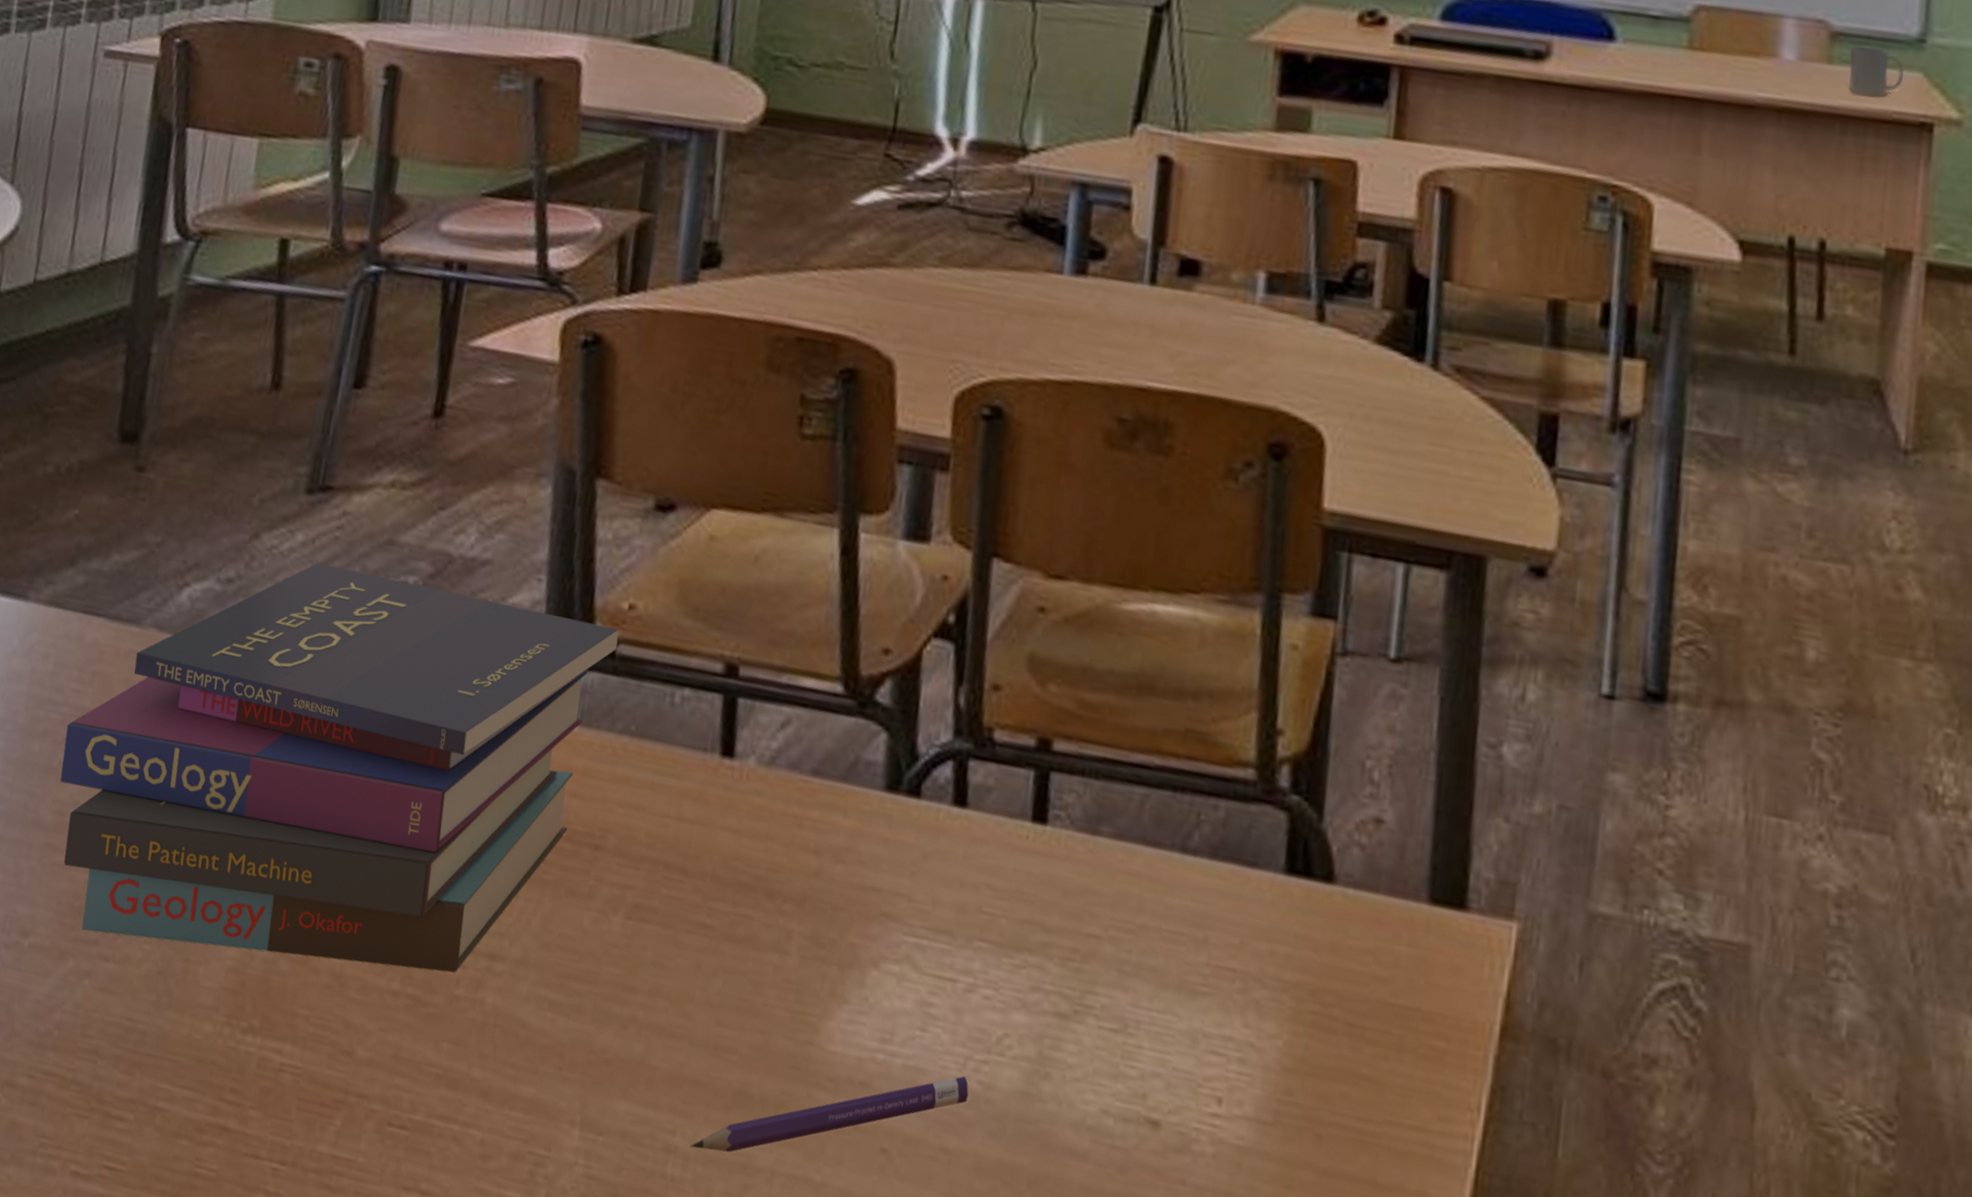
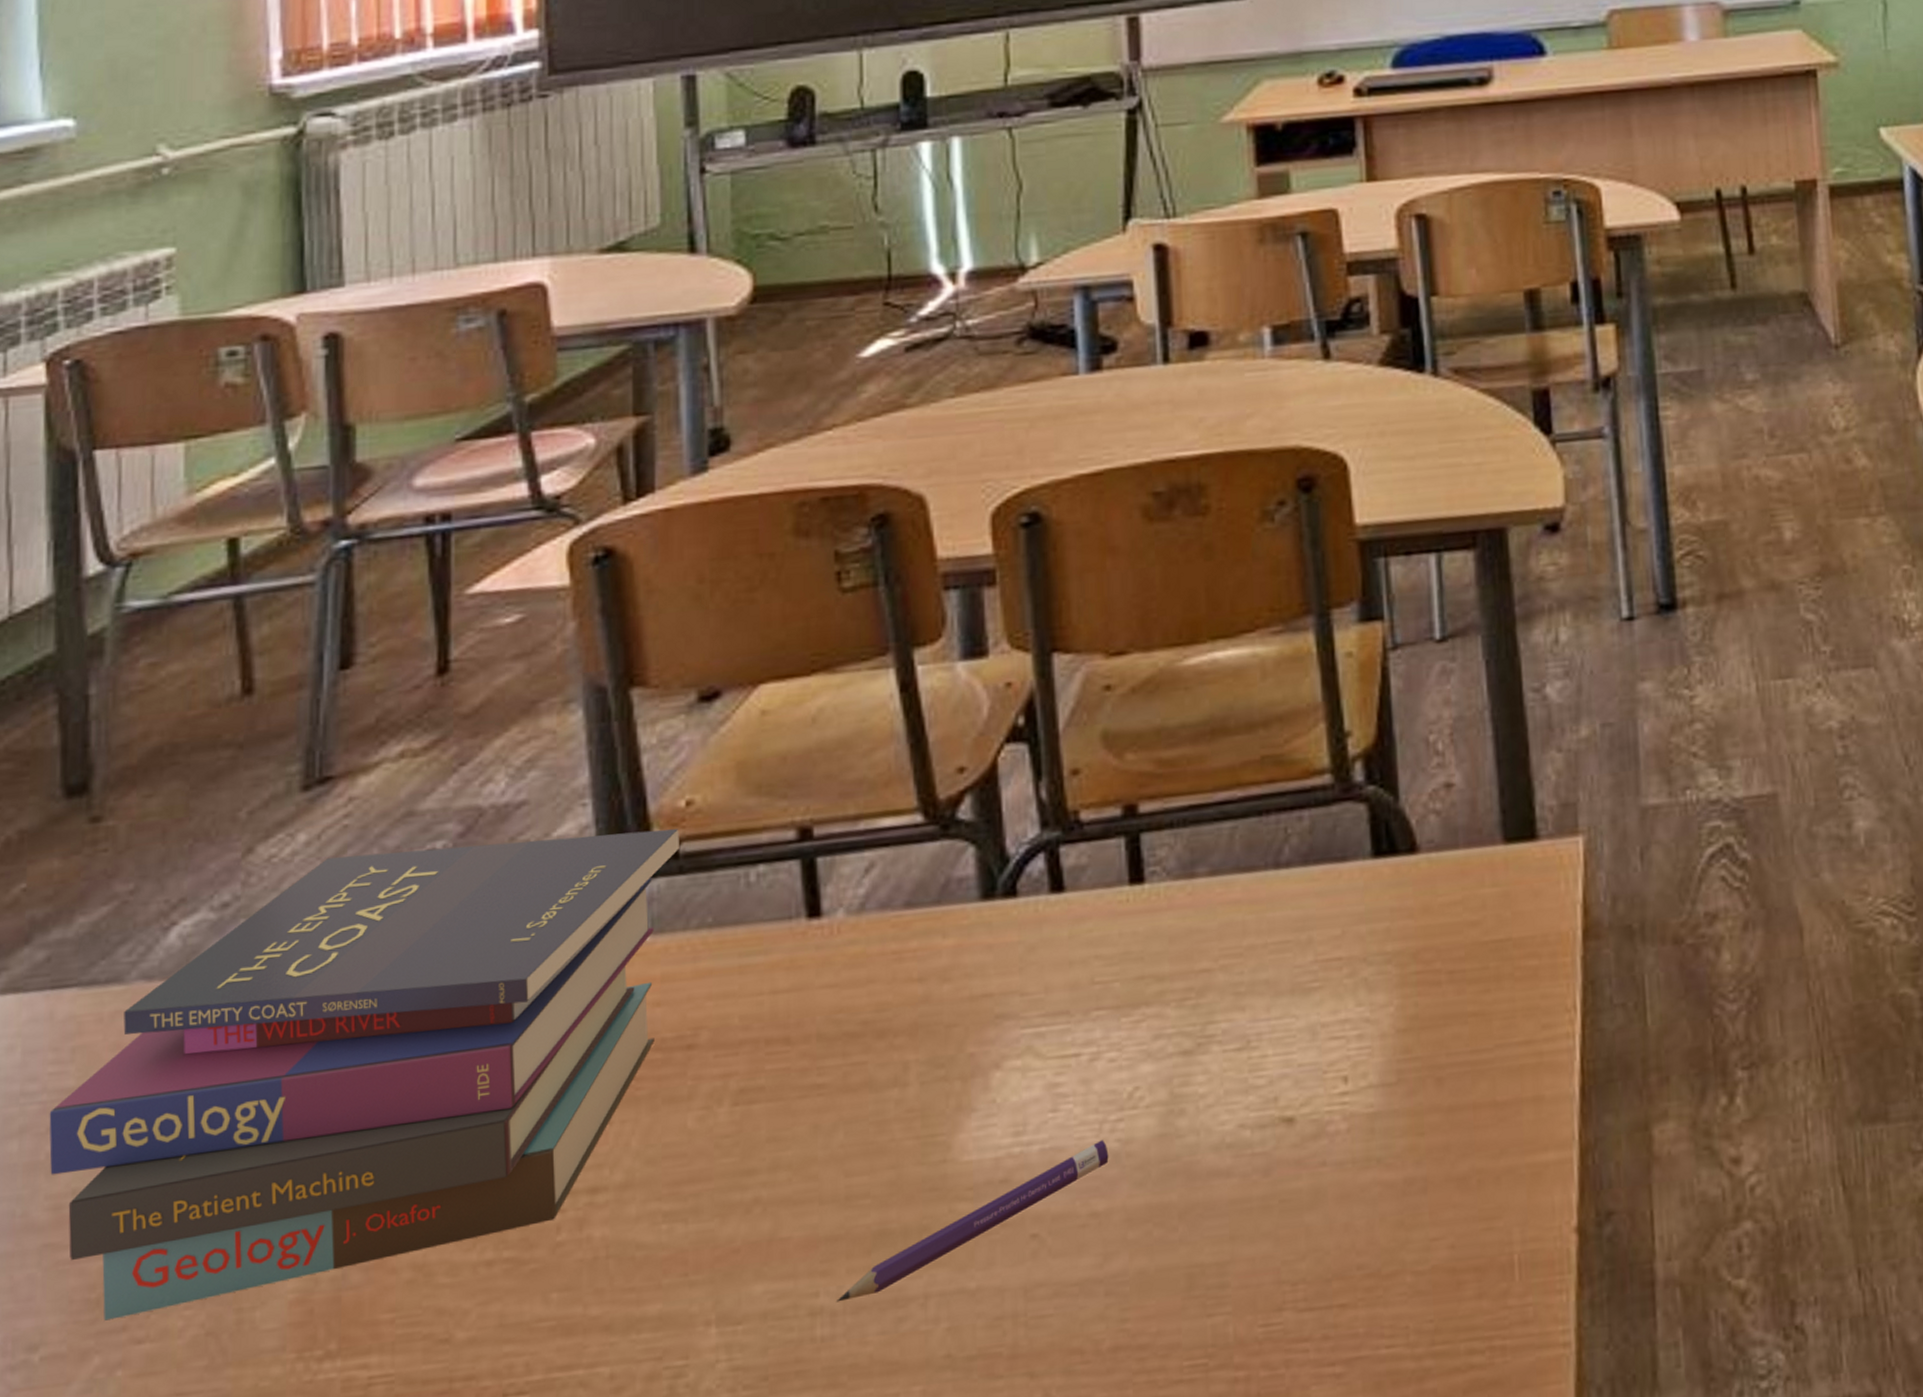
mug: present [1848,46,1904,99] -> none [1741,16,1787,61]

